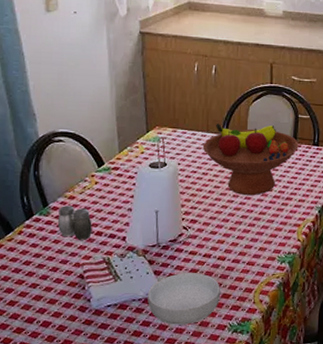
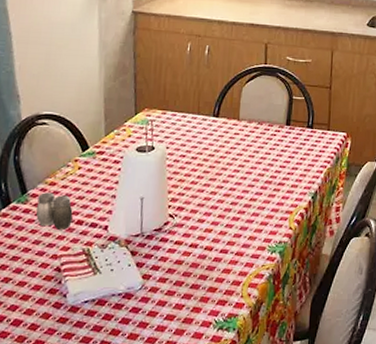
cereal bowl: present [147,273,220,325] -> none [128,264,206,322]
fruit bowl: present [202,124,299,196] -> none [192,105,293,181]

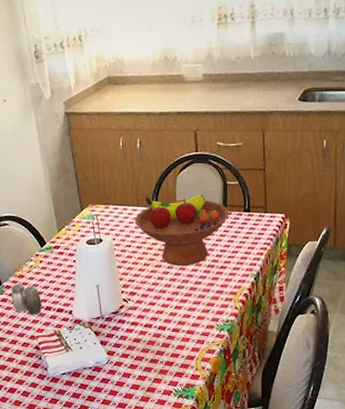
fruit bowl: none [192,105,293,181] -> present [134,195,229,267]

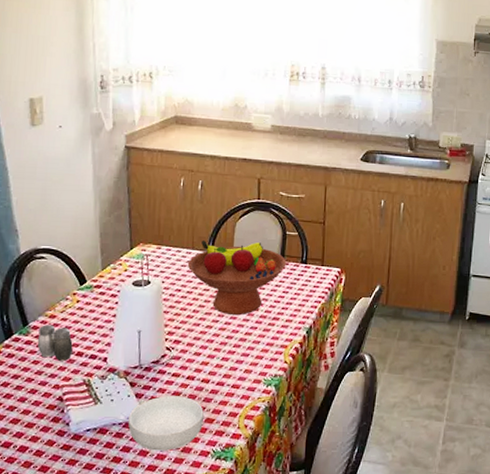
cereal bowl: none [97,342,164,391] -> present [128,396,204,451]

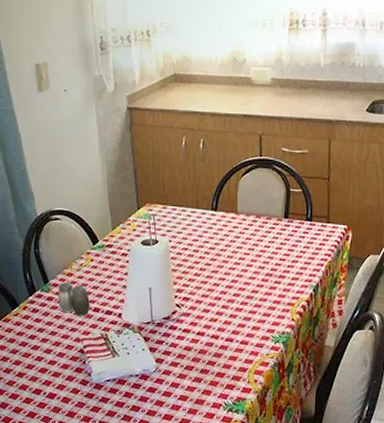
cereal bowl: present [128,396,204,451] -> none [144,350,214,402]
fruit bowl: present [187,240,287,316] -> none [192,199,291,274]

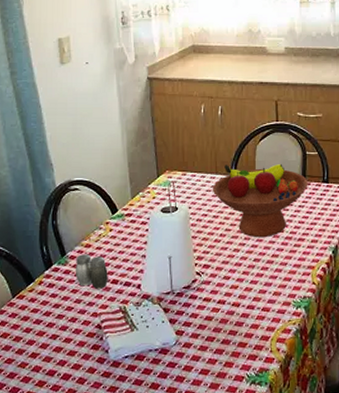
fruit bowl: none [192,199,291,274] -> present [212,164,308,238]

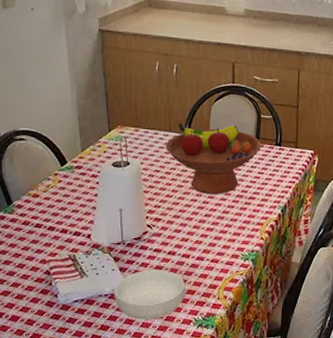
salt and pepper shaker: present [76,254,108,289] -> none [23,203,57,237]
cereal bowl: none [164,320,236,376] -> present [114,270,185,320]

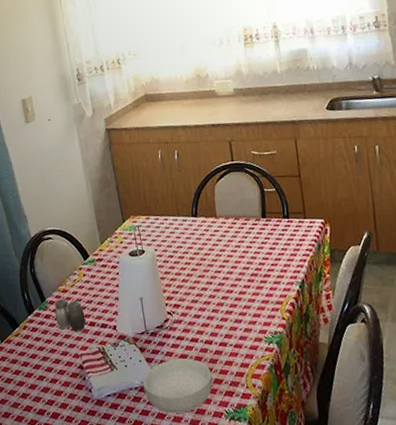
salt and pepper shaker: none [23,203,57,237] -> present [55,299,86,332]
fruit bowl: present [165,123,261,195] -> none [175,203,269,276]

